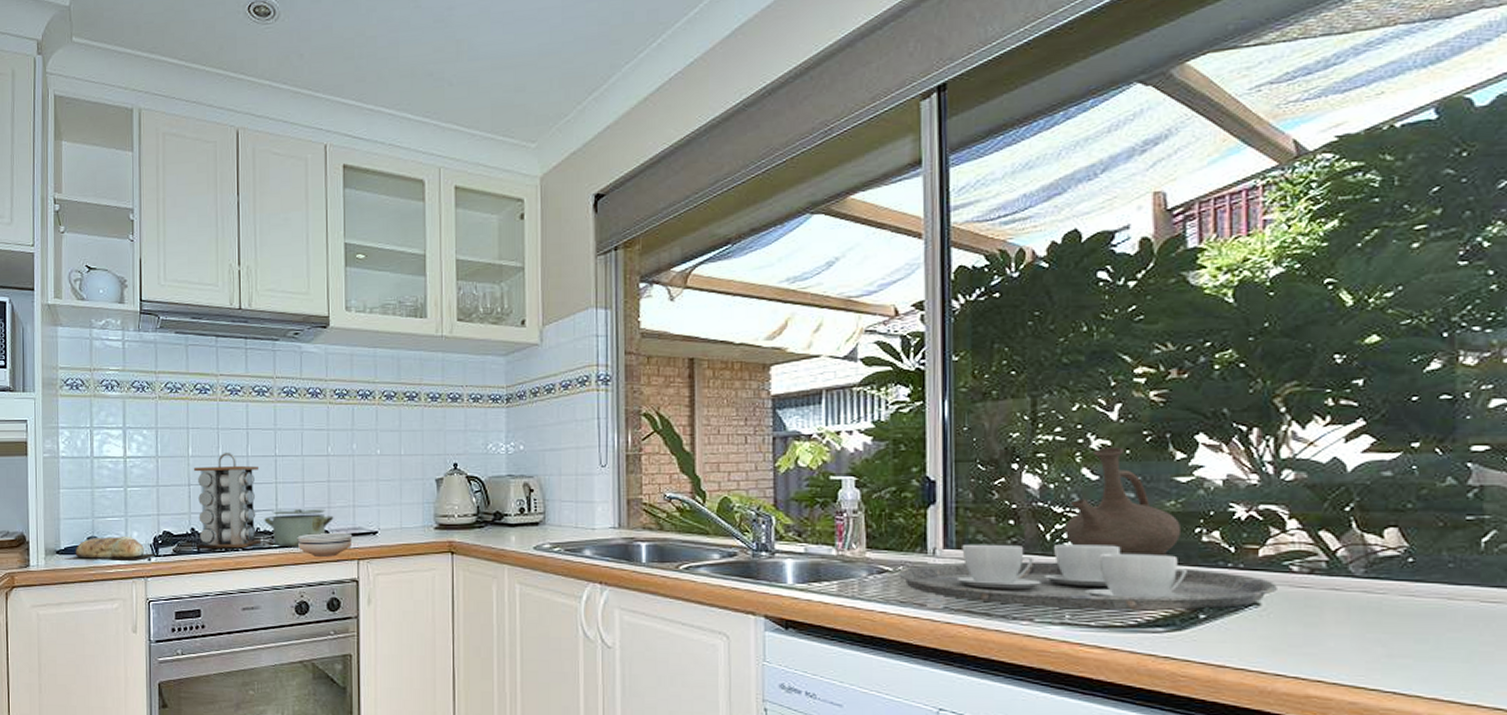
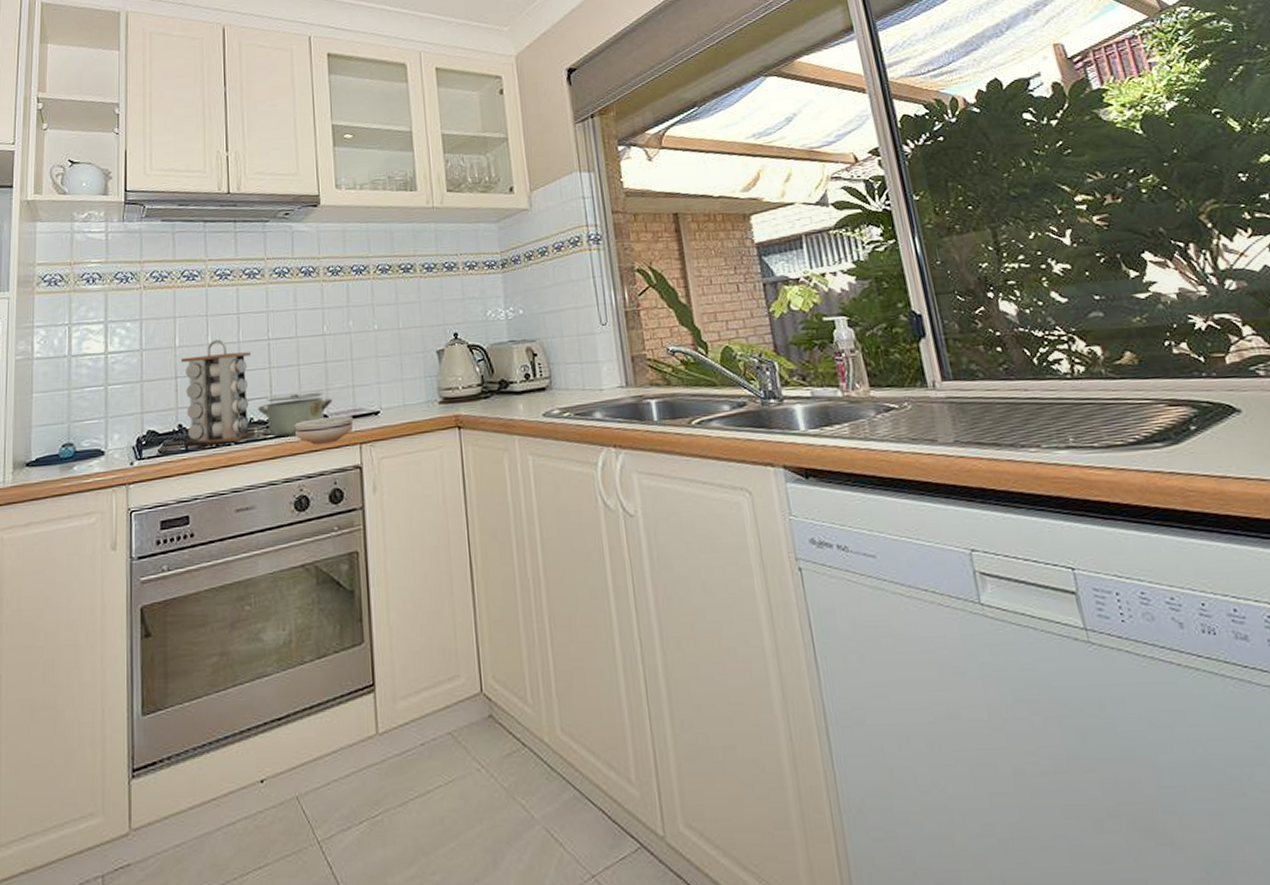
bread loaf: present [62,535,158,561] -> none [32,439,141,473]
tea set: present [899,447,1277,611] -> none [905,269,1252,433]

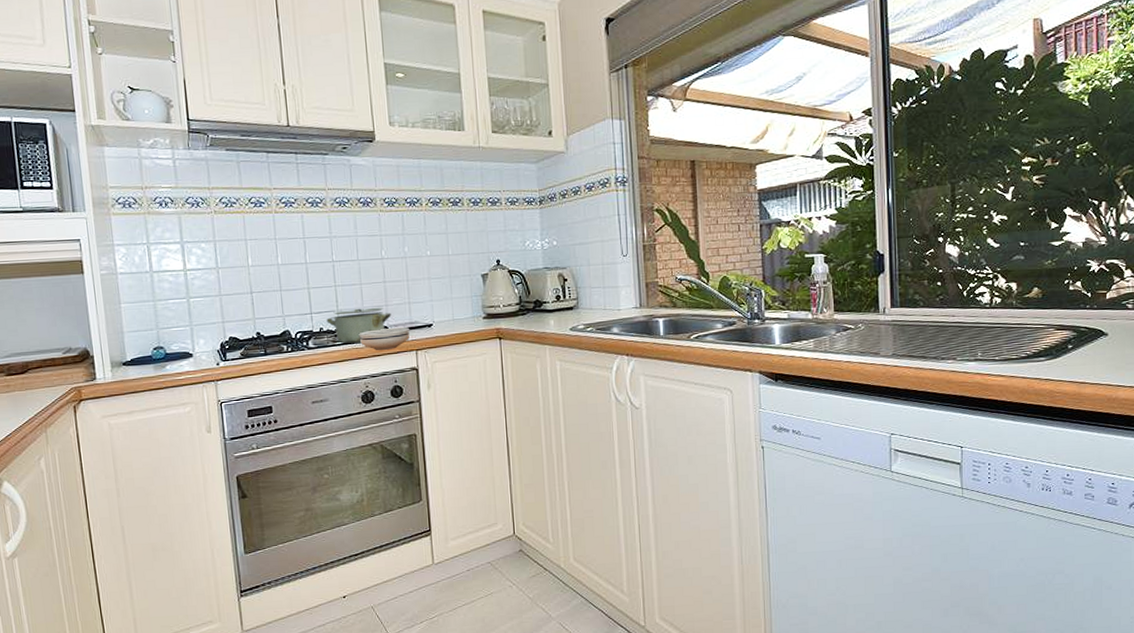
spice rack: present [180,339,256,448] -> none [254,260,326,352]

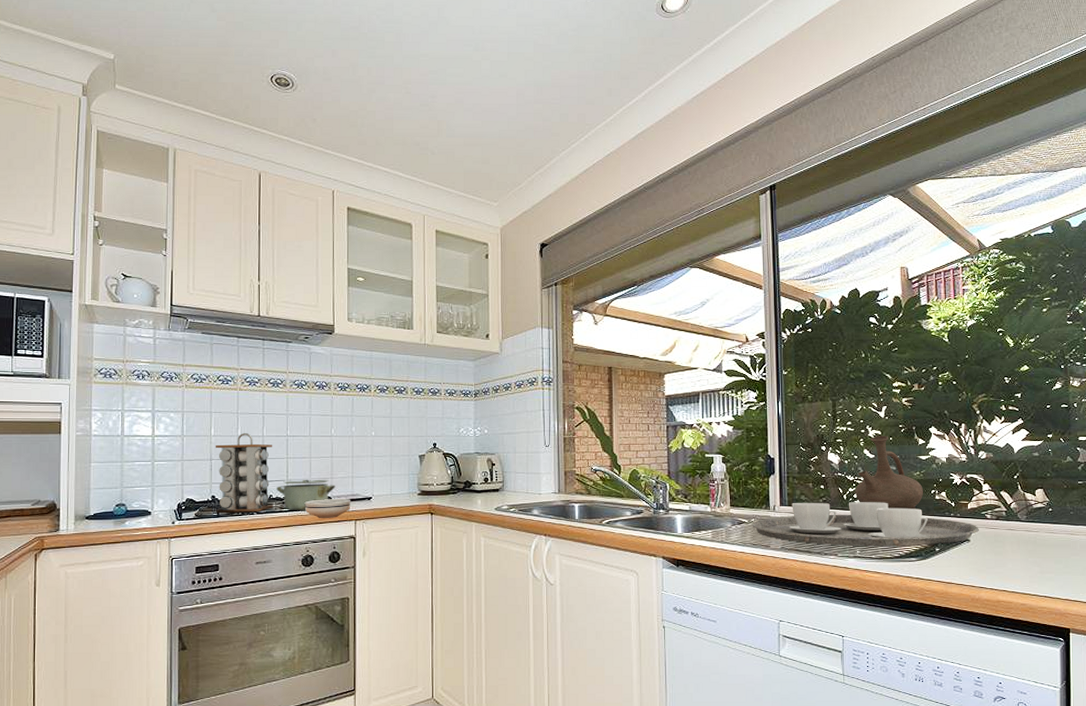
spice rack: none [254,260,326,352] -> present [215,432,274,514]
tea set: none [859,221,1119,349] -> present [752,435,979,547]

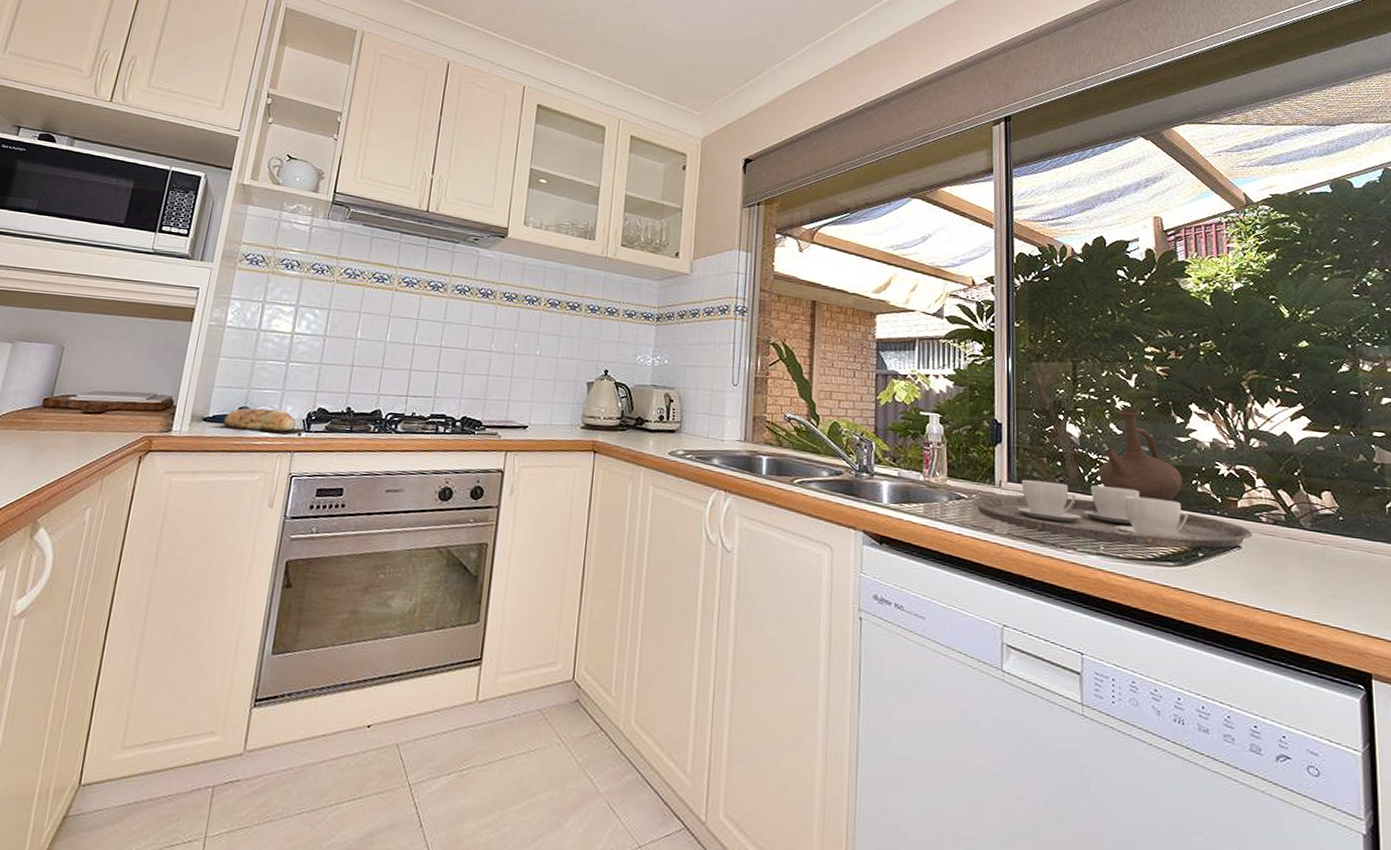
bread loaf: none [91,503,181,524] -> present [208,408,309,435]
spice rack: present [215,432,274,514] -> none [349,338,424,433]
saucepan: present [276,479,336,511] -> none [421,398,489,435]
bowl: present [304,499,351,519] -> none [450,422,504,447]

